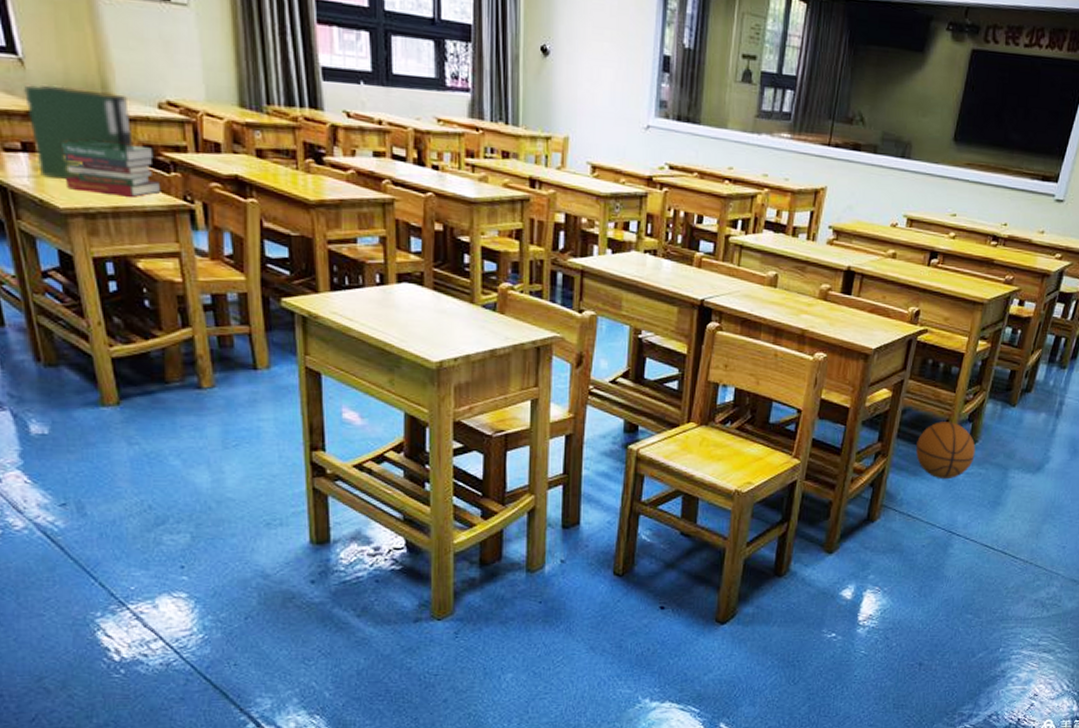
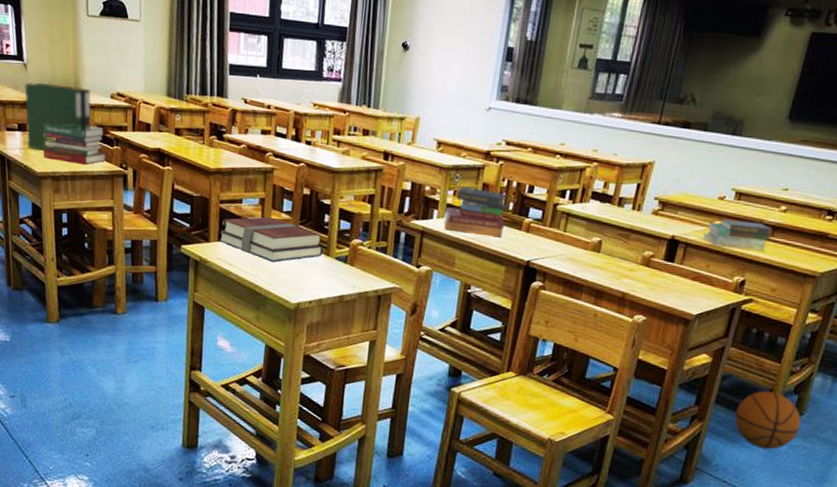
books: none [330,258,466,313] -> present [218,216,324,262]
books: none [606,217,676,275] -> present [444,186,508,238]
books: none [877,247,943,280] -> present [702,219,772,252]

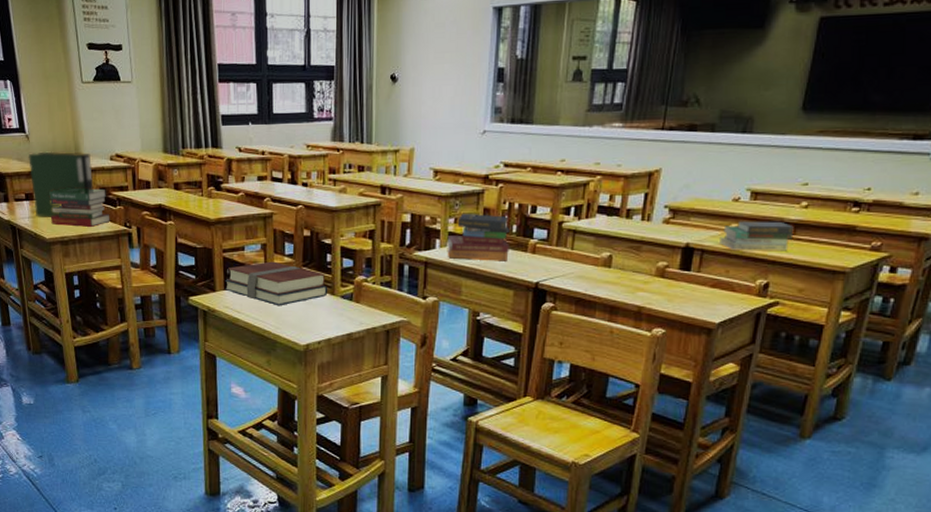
basketball: present [735,391,801,450] -> none [770,397,842,458]

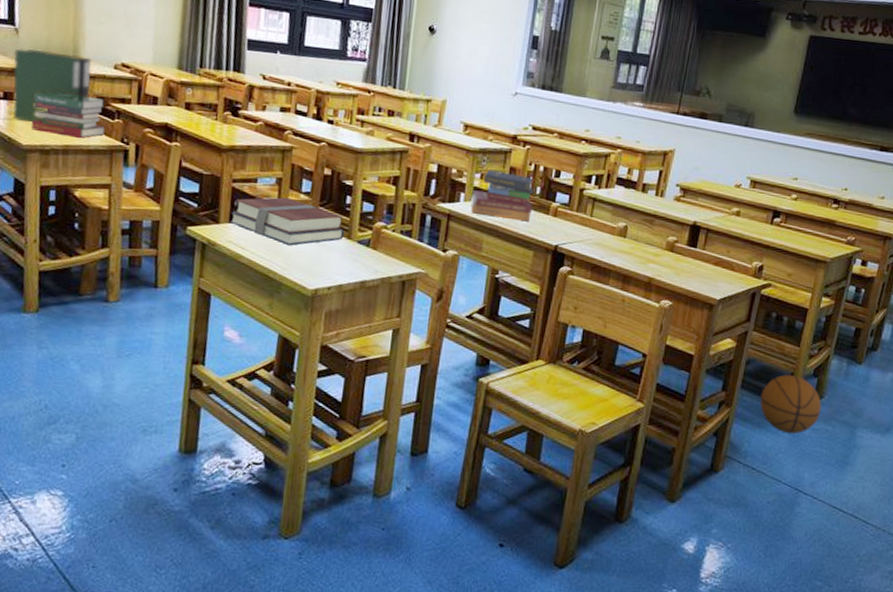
books: present [718,221,794,251] -> none [721,206,785,238]
basketball: none [770,397,842,458] -> present [760,375,822,434]

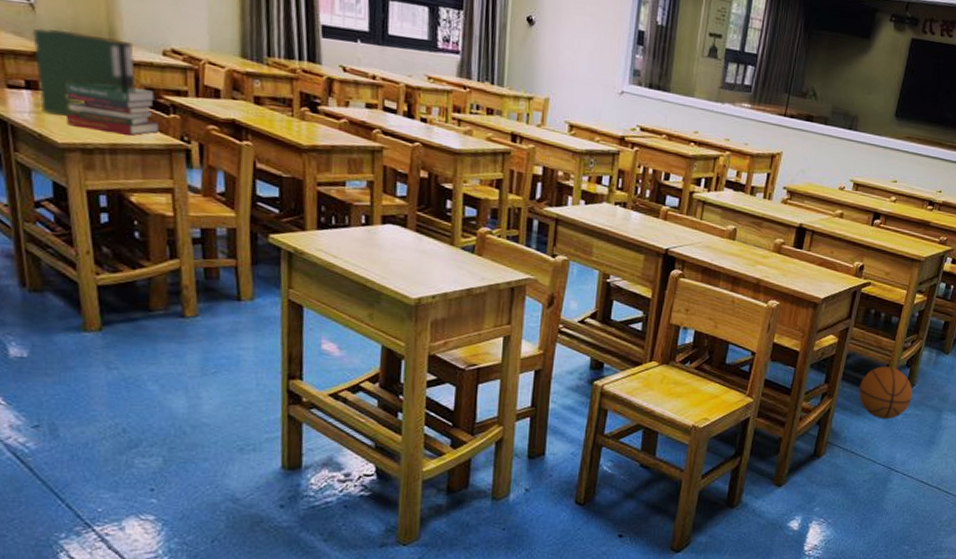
books: present [229,197,345,245] -> none [317,201,447,253]
books: present [471,169,535,222] -> none [579,172,644,226]

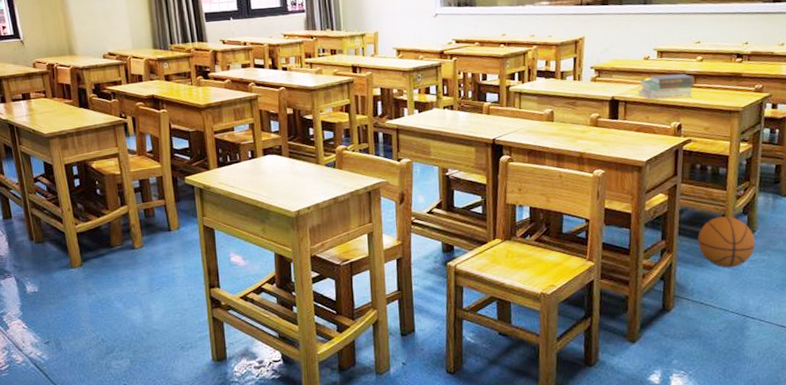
binder: present [33,28,136,117] -> none [24,53,88,115]
books: present [65,80,160,136] -> none [46,84,106,121]
books: none [826,208,885,239] -> present [637,73,695,101]

